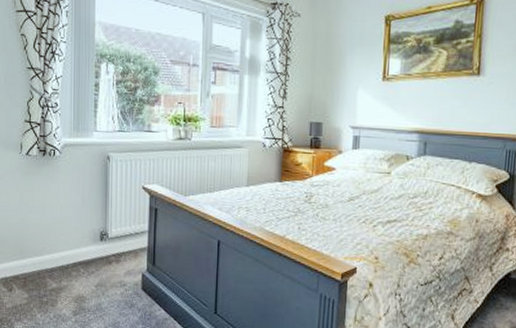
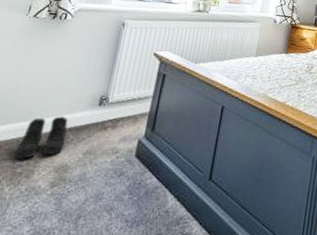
boots: none [38,251,78,290] -> present [13,116,68,159]

